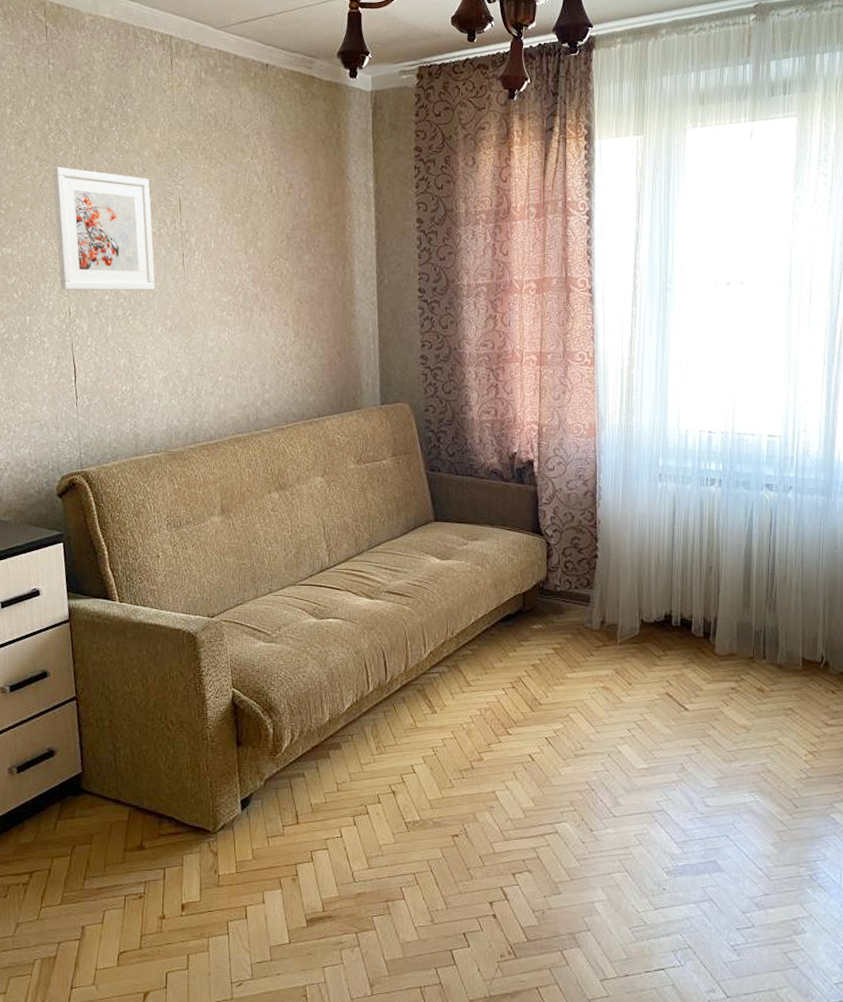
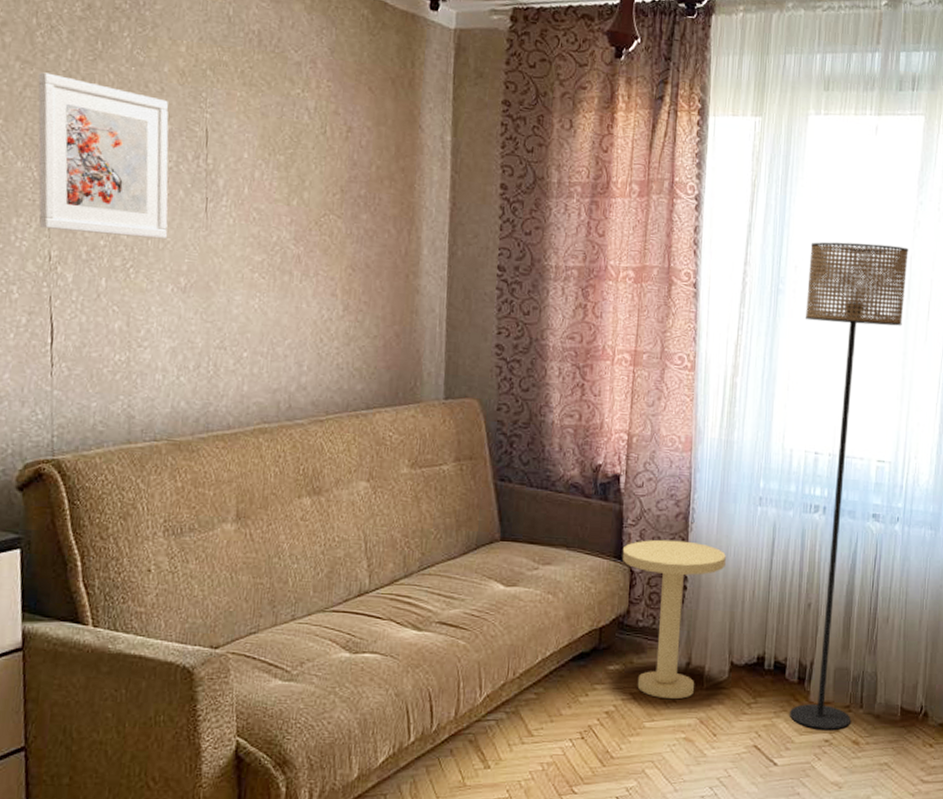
side table: none [539,515,631,653] -> present [622,539,726,699]
floor lamp: none [692,239,788,679] -> present [789,242,909,730]

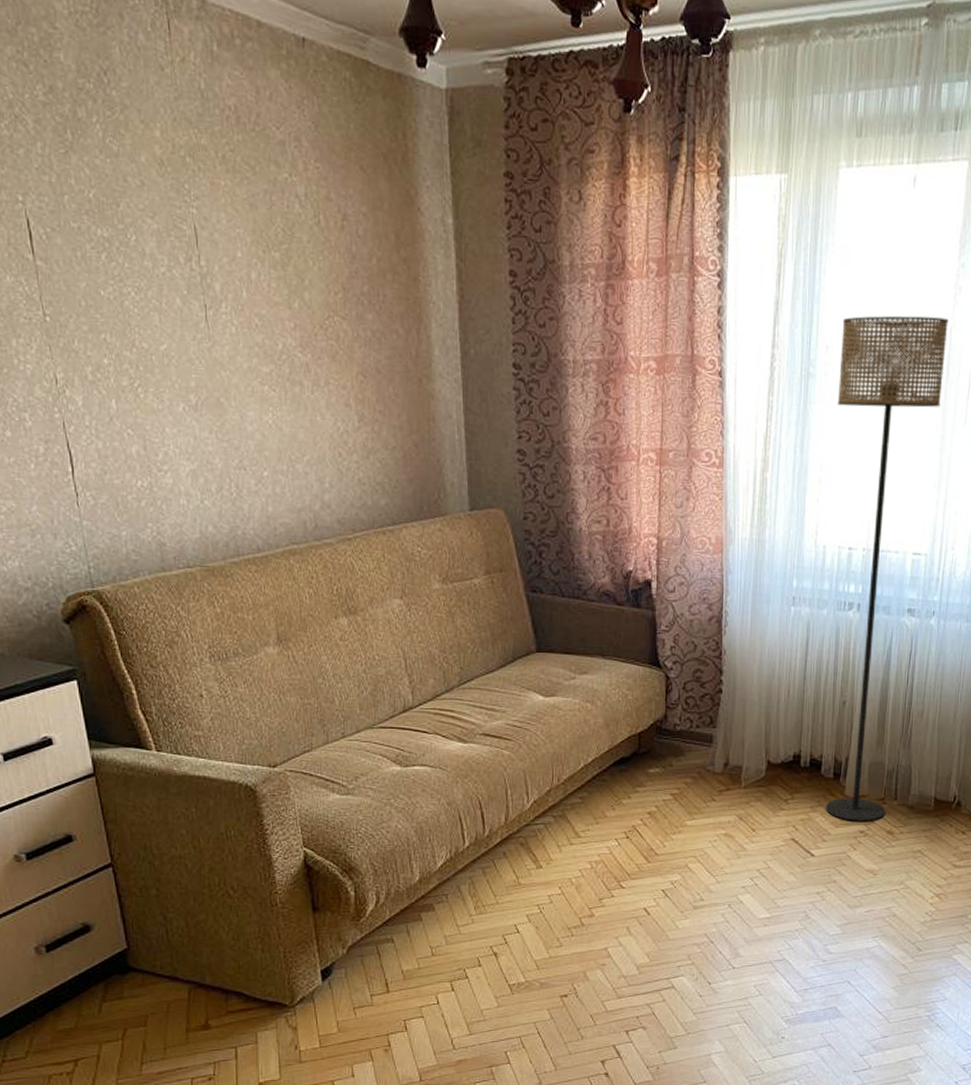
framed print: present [38,72,169,240] -> none [11,171,171,354]
side table: present [622,539,726,699] -> none [657,644,760,797]

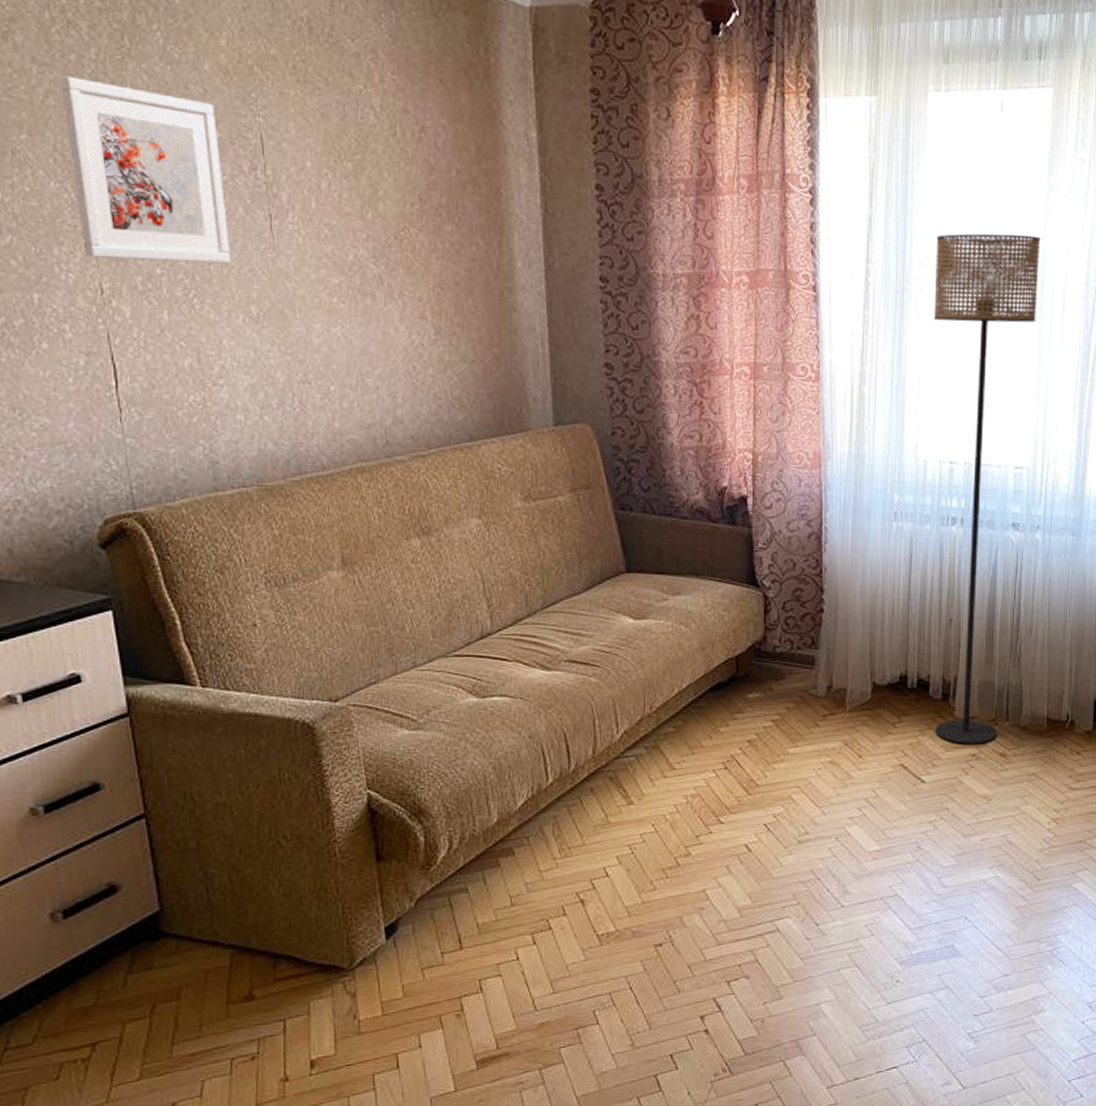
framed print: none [11,171,171,354] -> present [61,76,232,264]

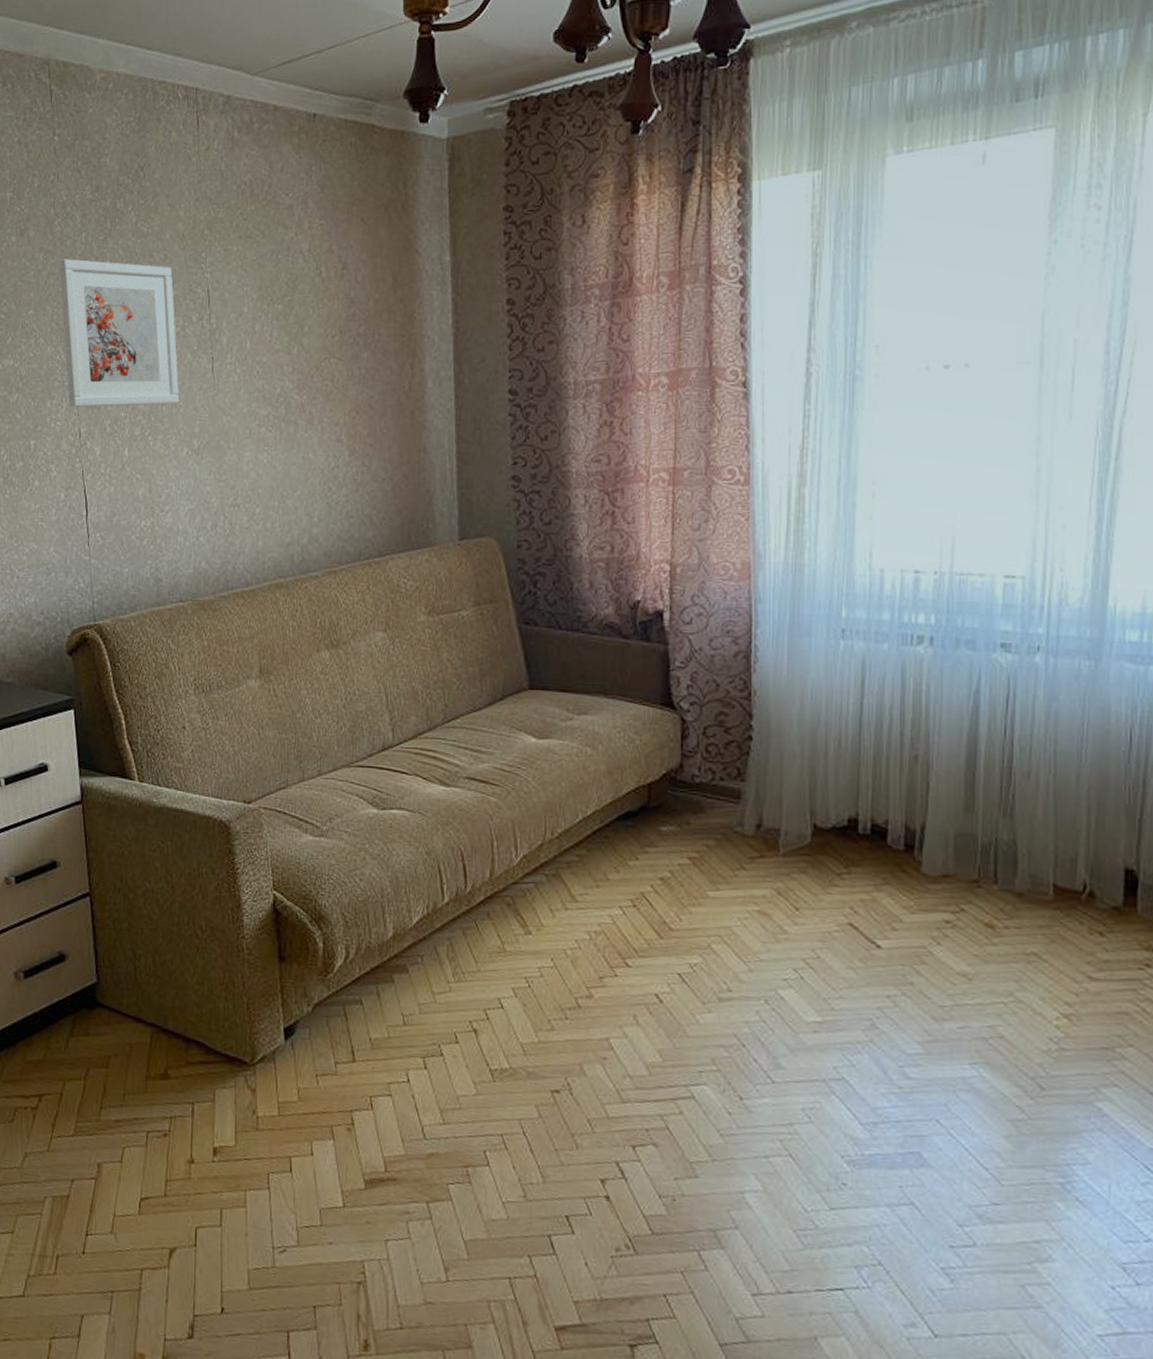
floor lamp: present [933,233,1041,744] -> none [892,302,1039,909]

